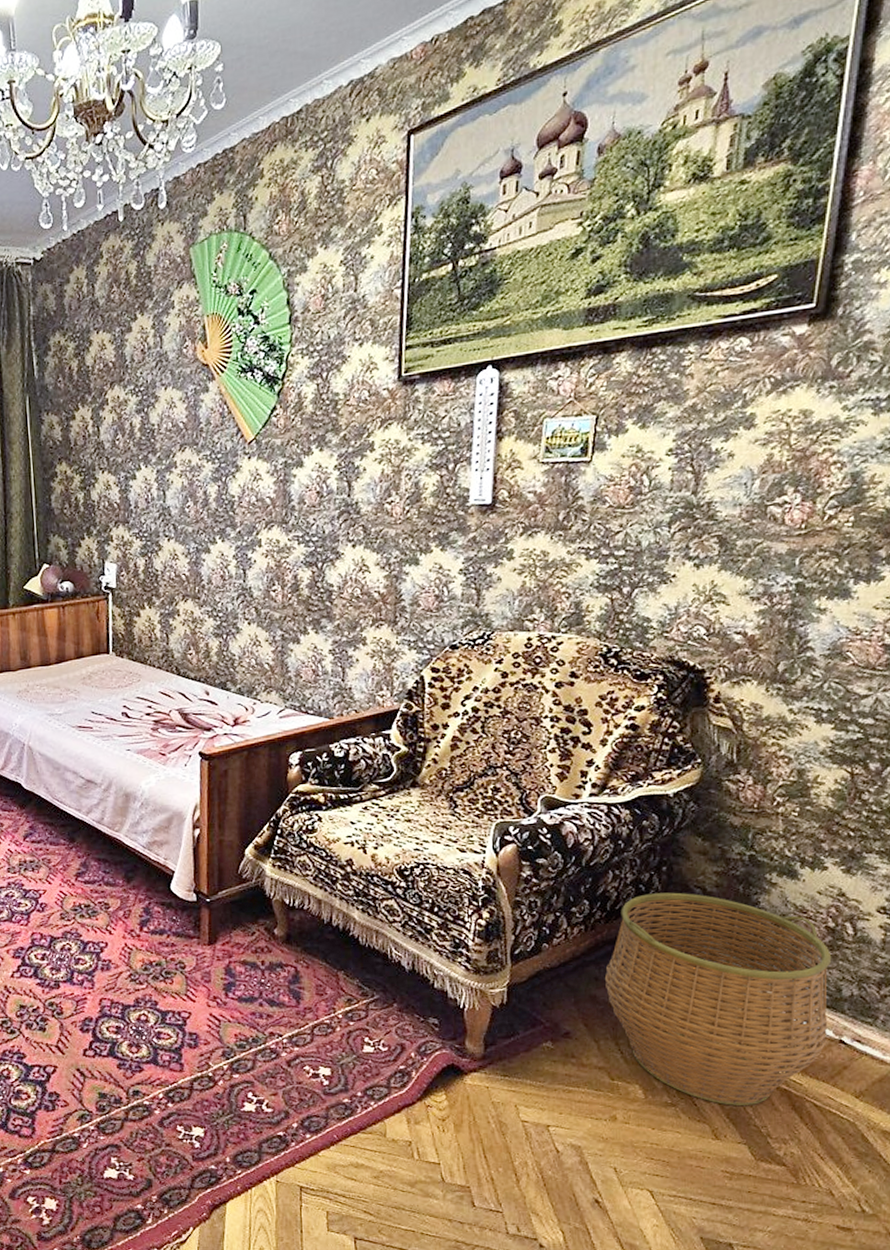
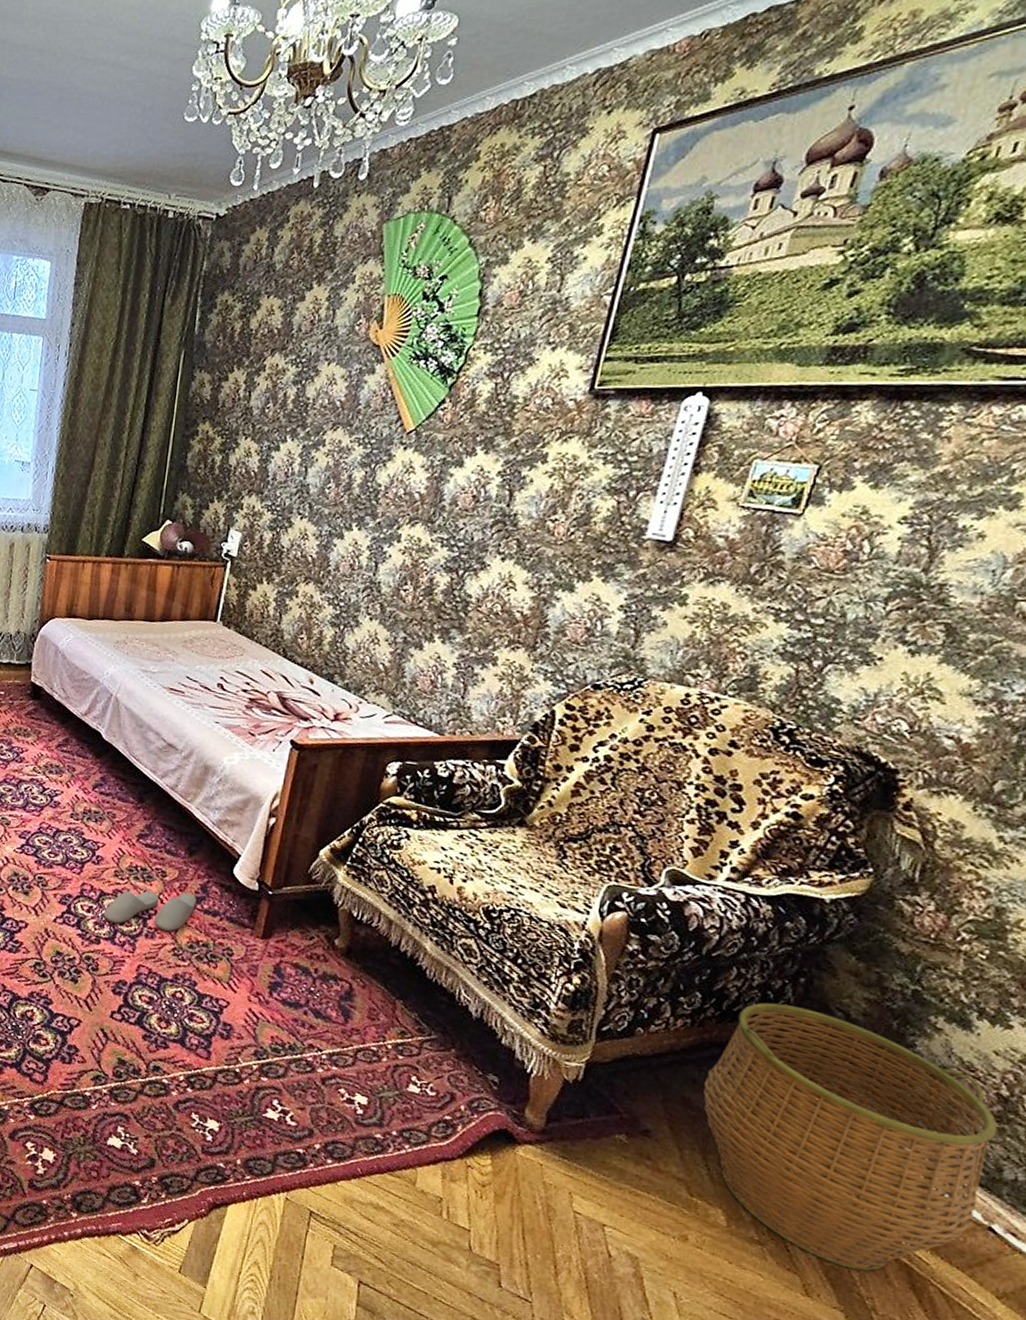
slippers: none [57,918,143,964] -> present [103,891,197,932]

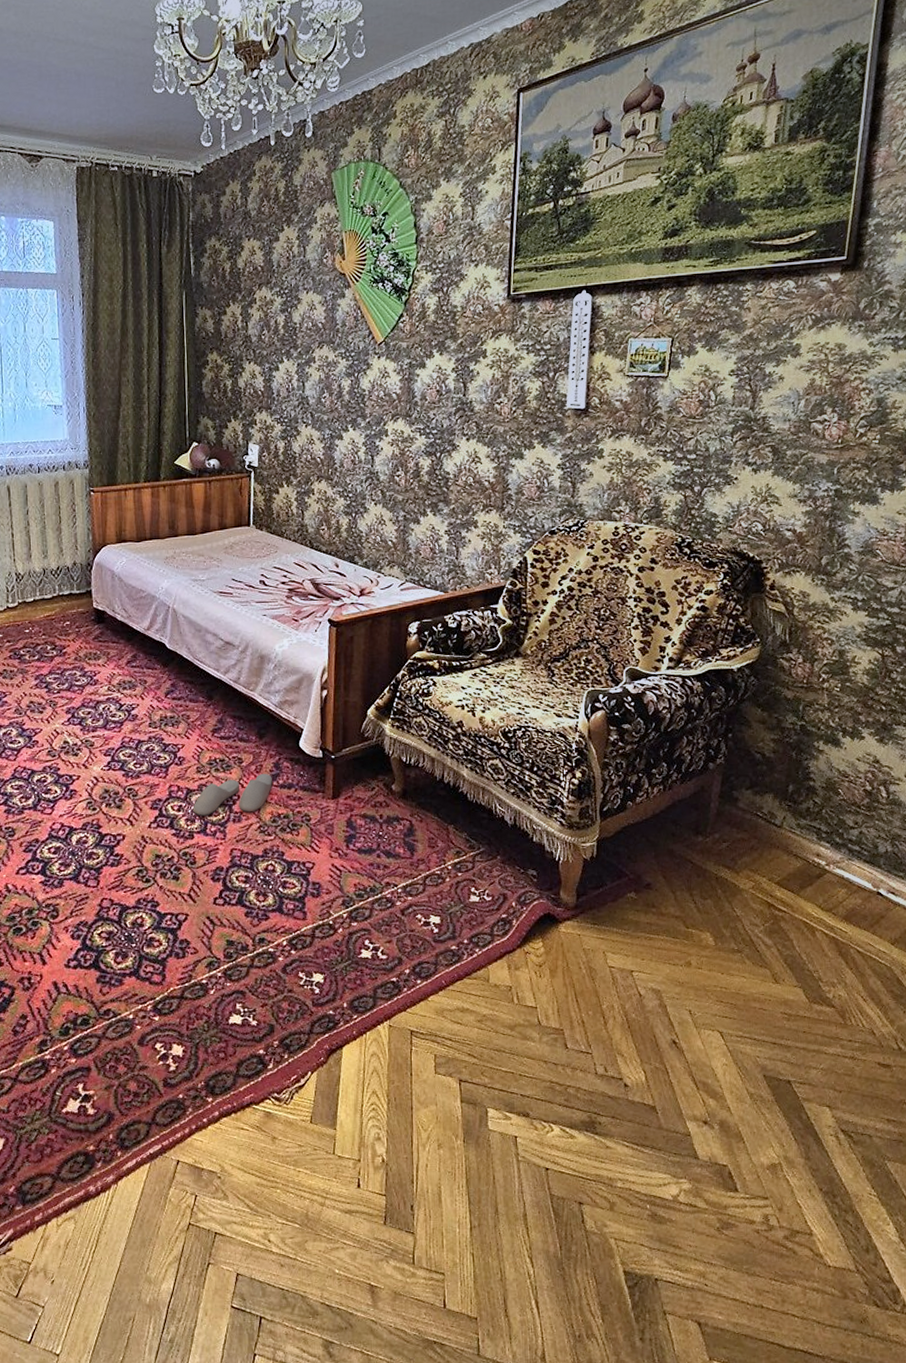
basket: present [703,1002,998,1271] -> none [680,757,870,953]

